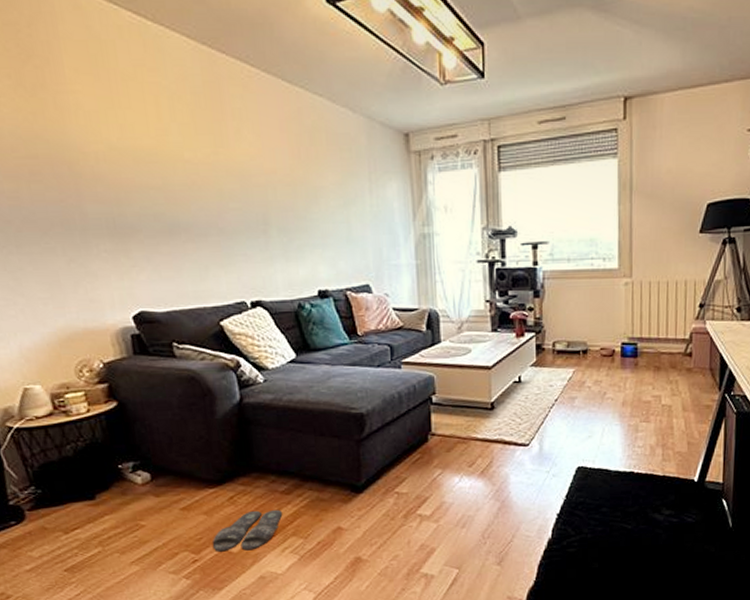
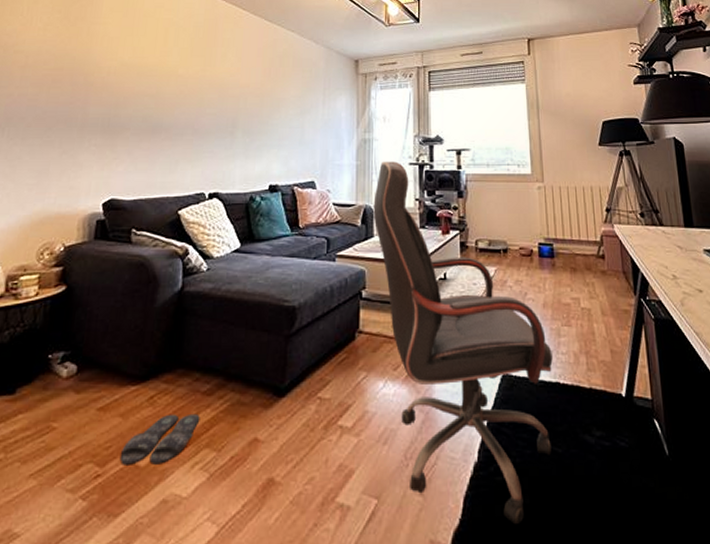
office chair: none [438,259,629,584] -> present [373,161,553,525]

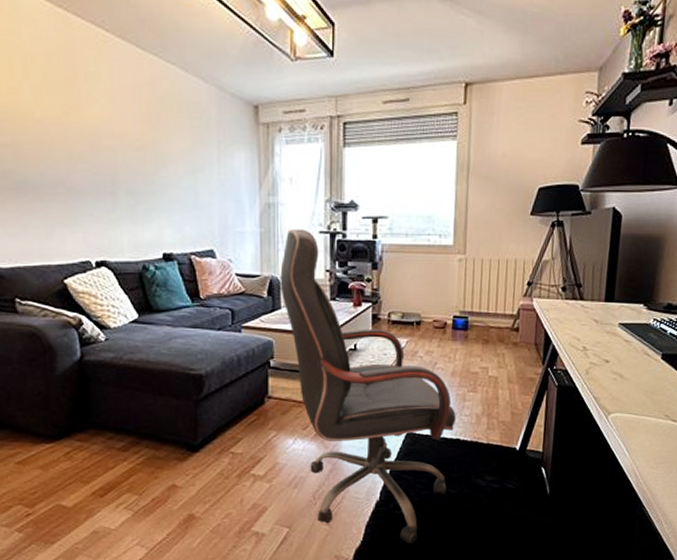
slippers: present [121,413,200,465] -> none [47,466,118,506]

